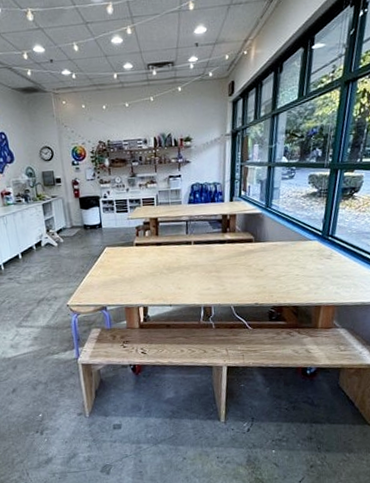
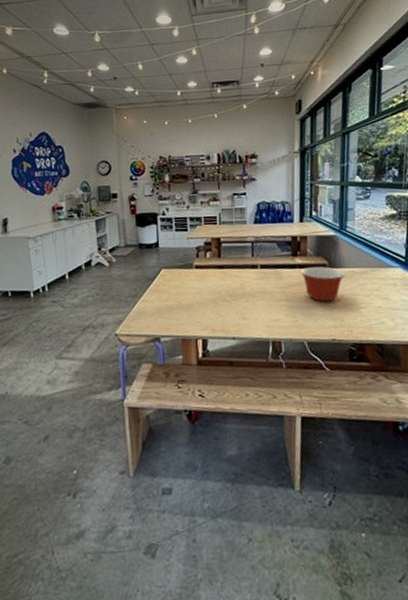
mixing bowl: none [229,241,269,273] -> present [300,266,346,302]

